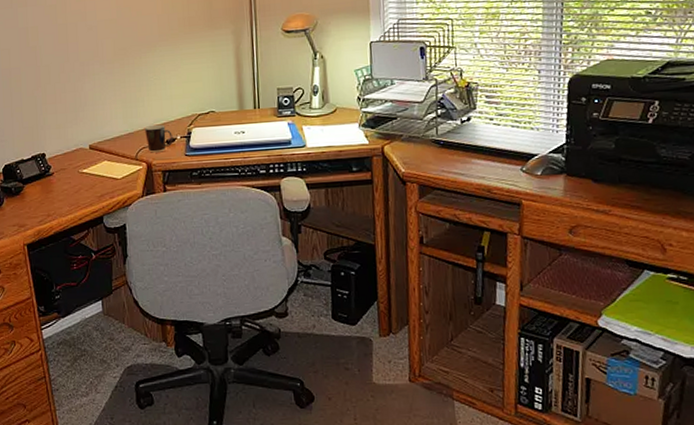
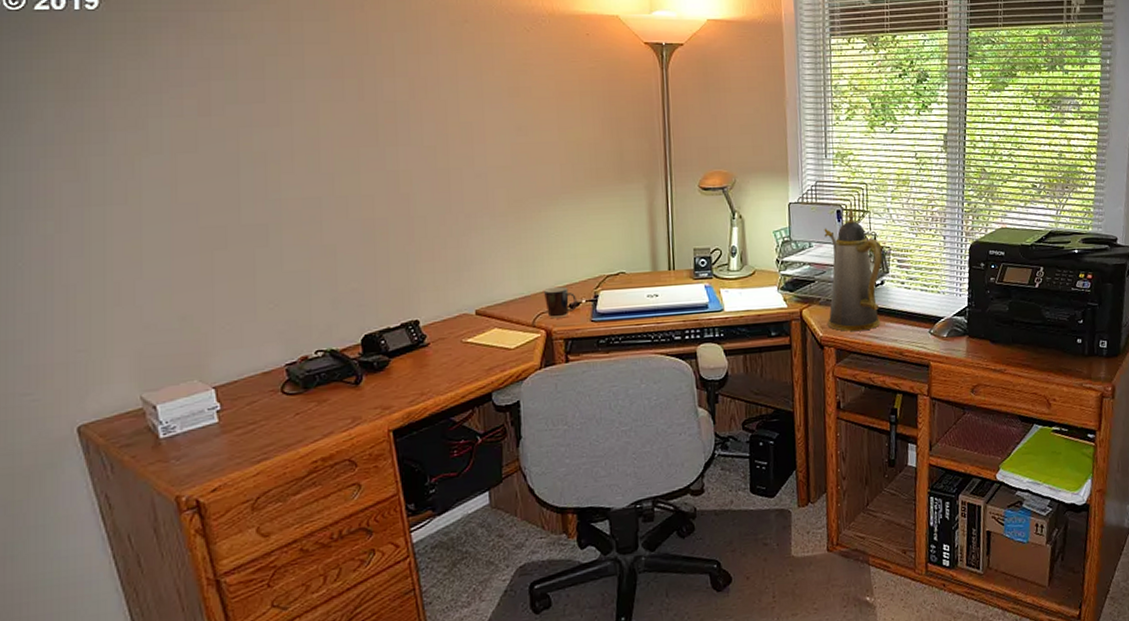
coffee pot: none [406,45,470,168] -> present [824,209,883,332]

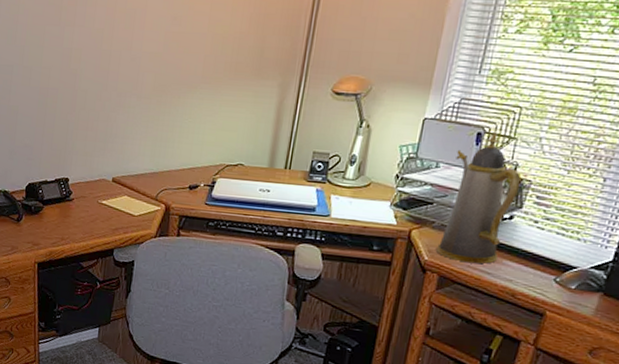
mug: present [543,286,577,319] -> none [169,167,197,197]

